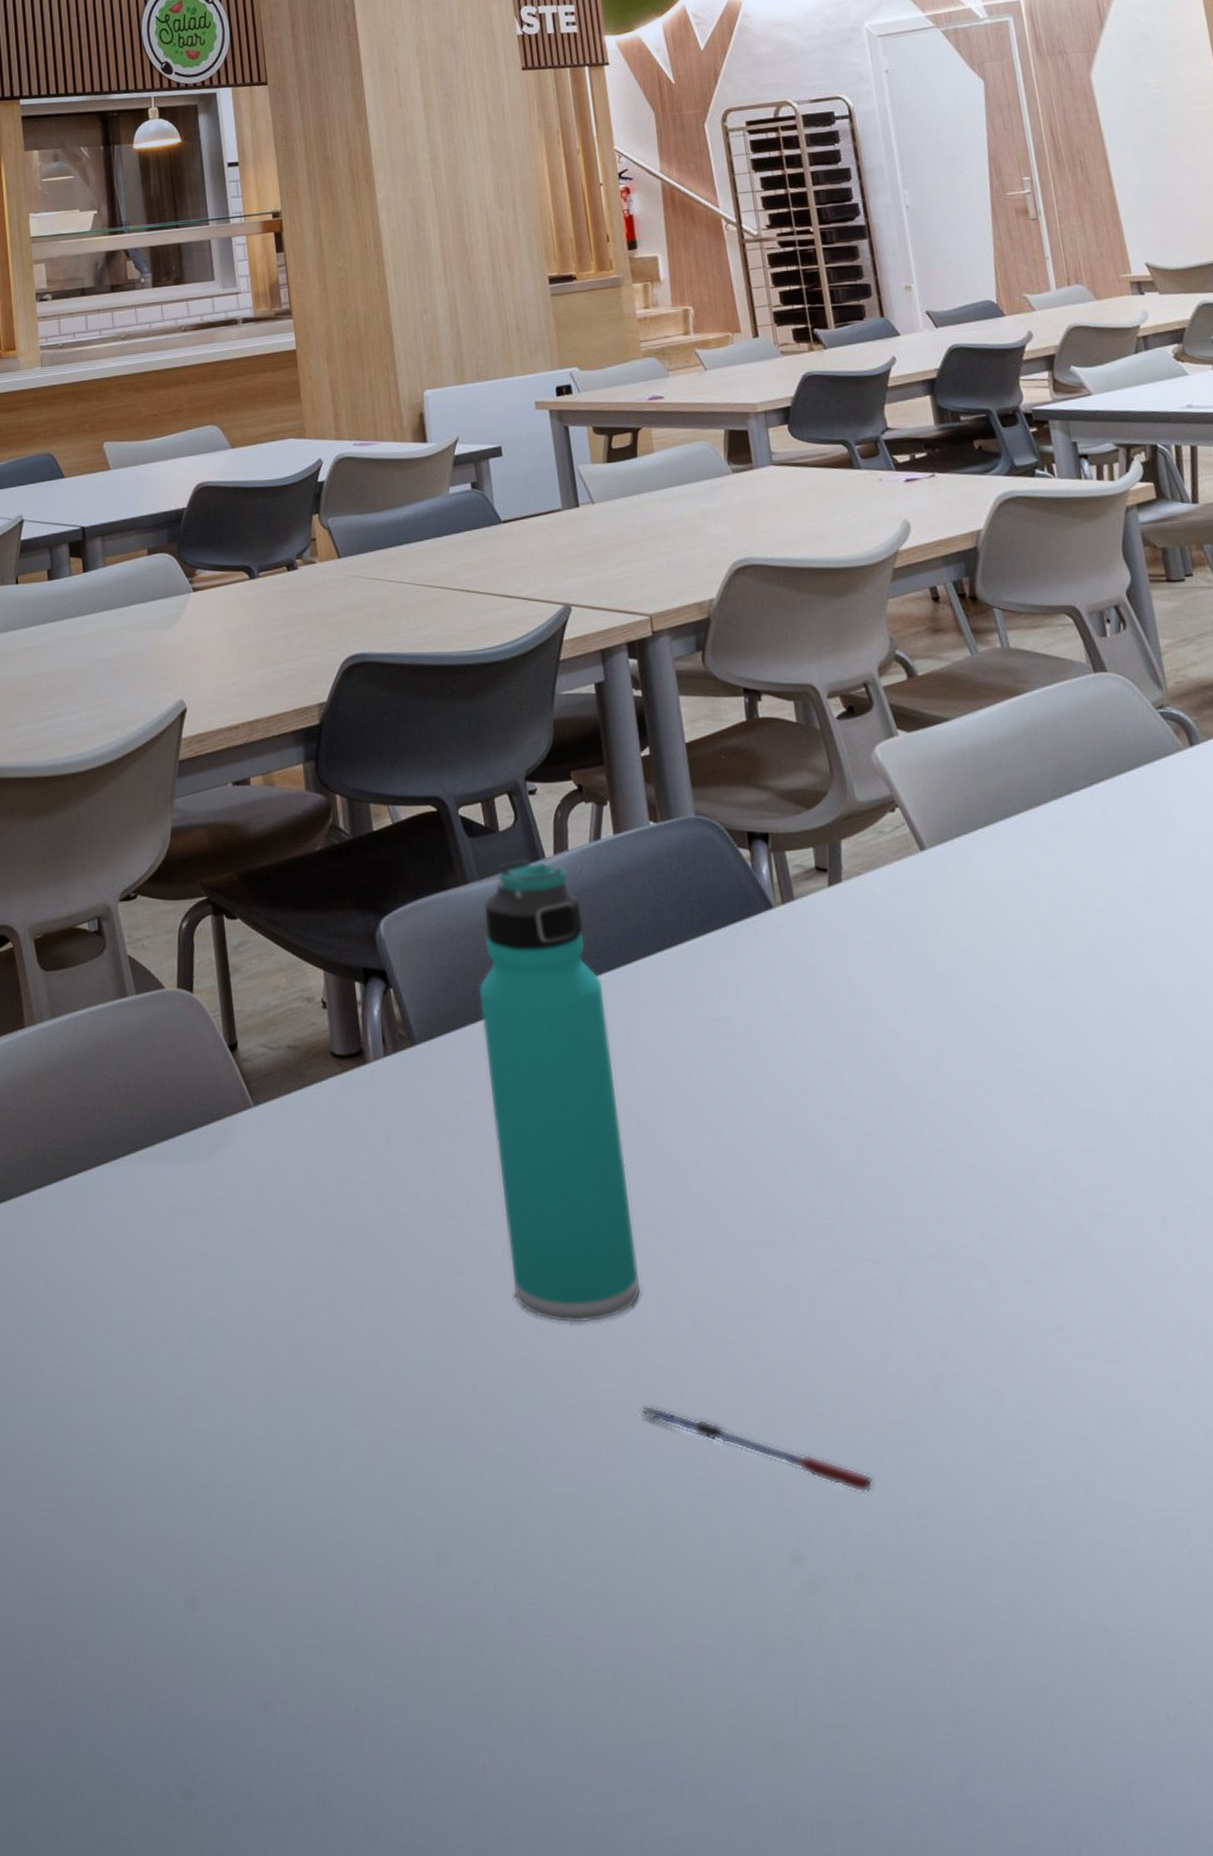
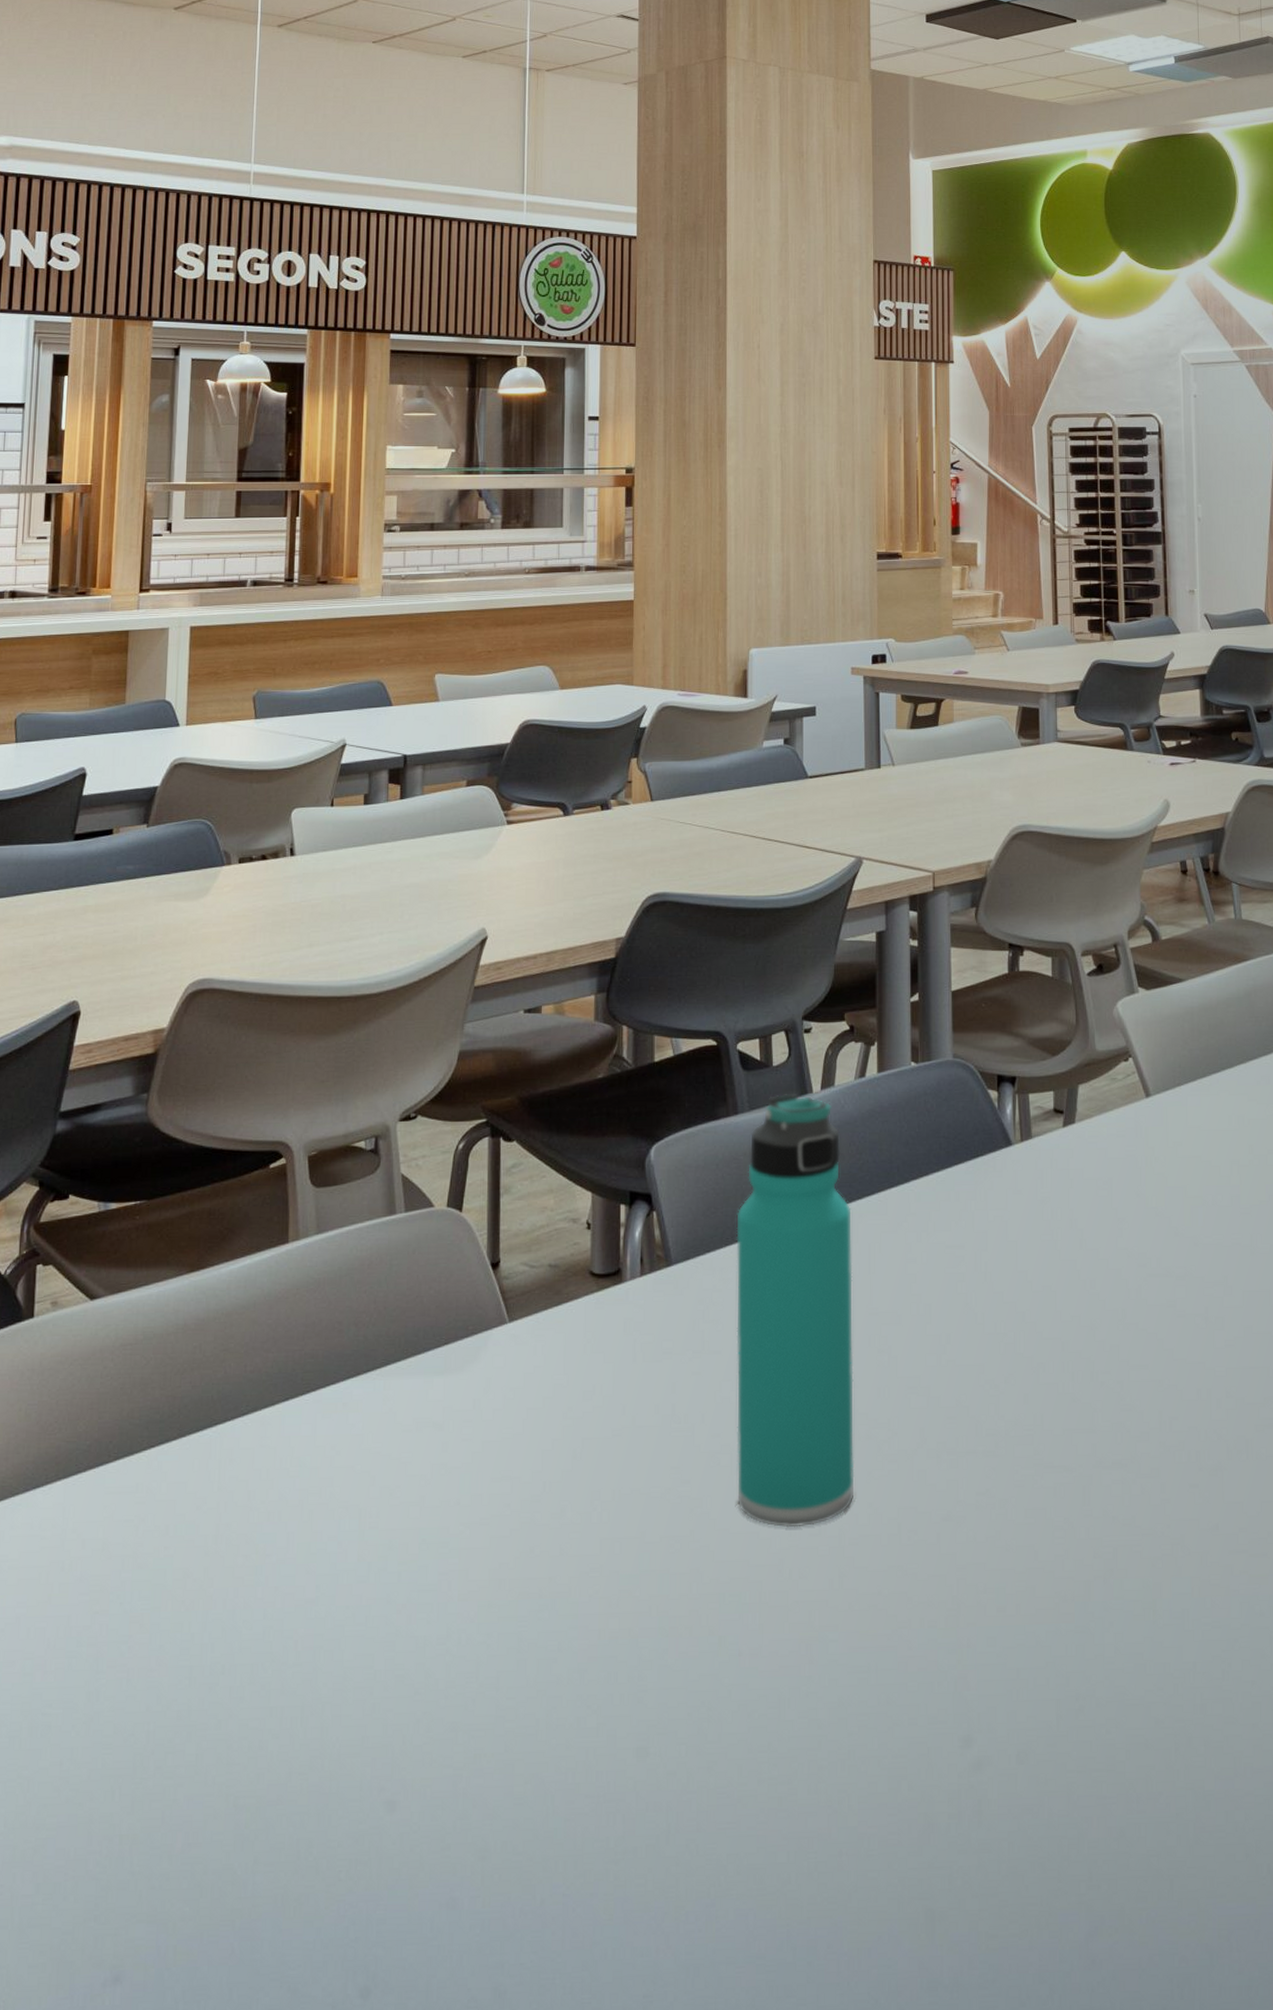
pen: present [640,1405,874,1493] -> none [841,1603,1042,1680]

